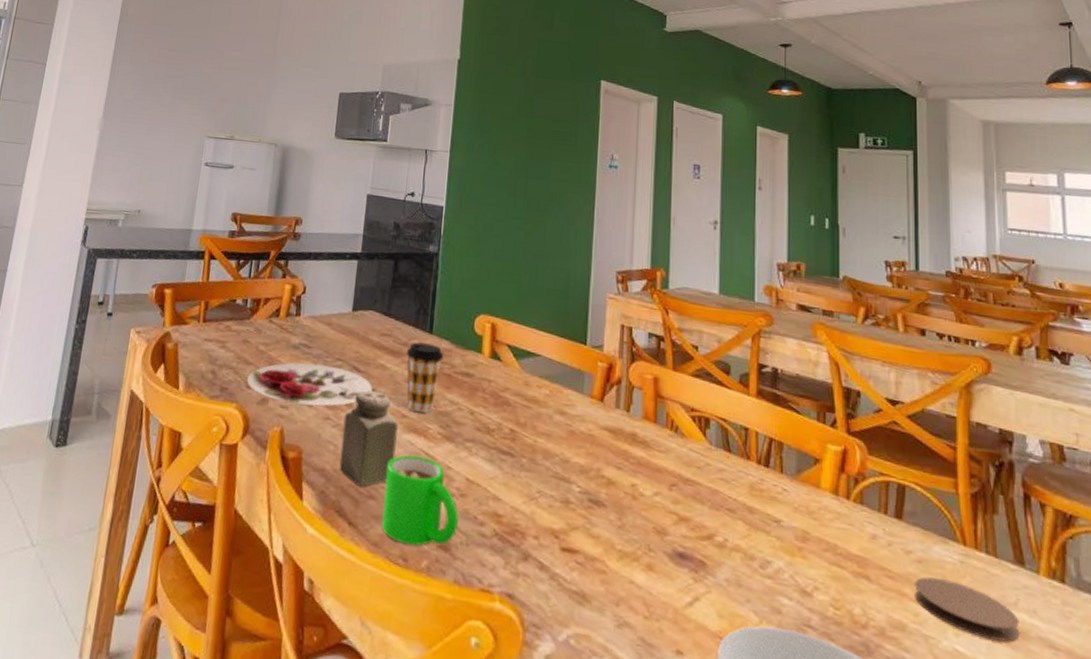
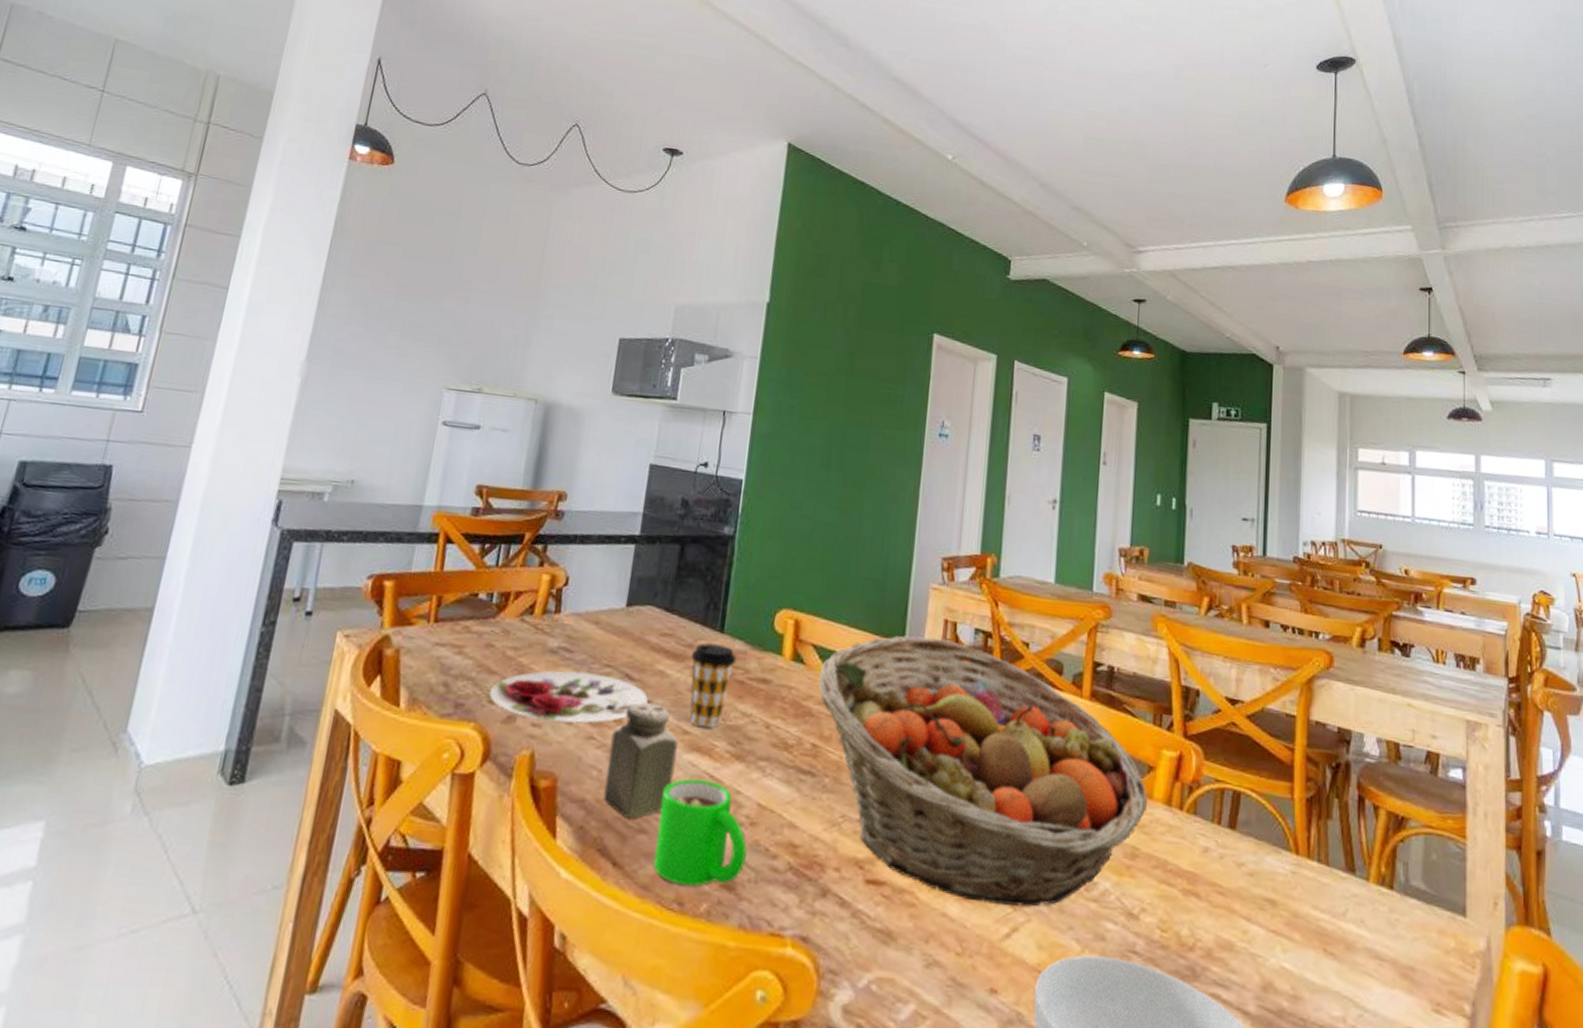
fruit basket: none [513,338,815,580] -> present [818,635,1147,907]
coaster: present [914,577,1020,642] -> none [1244,890,1347,956]

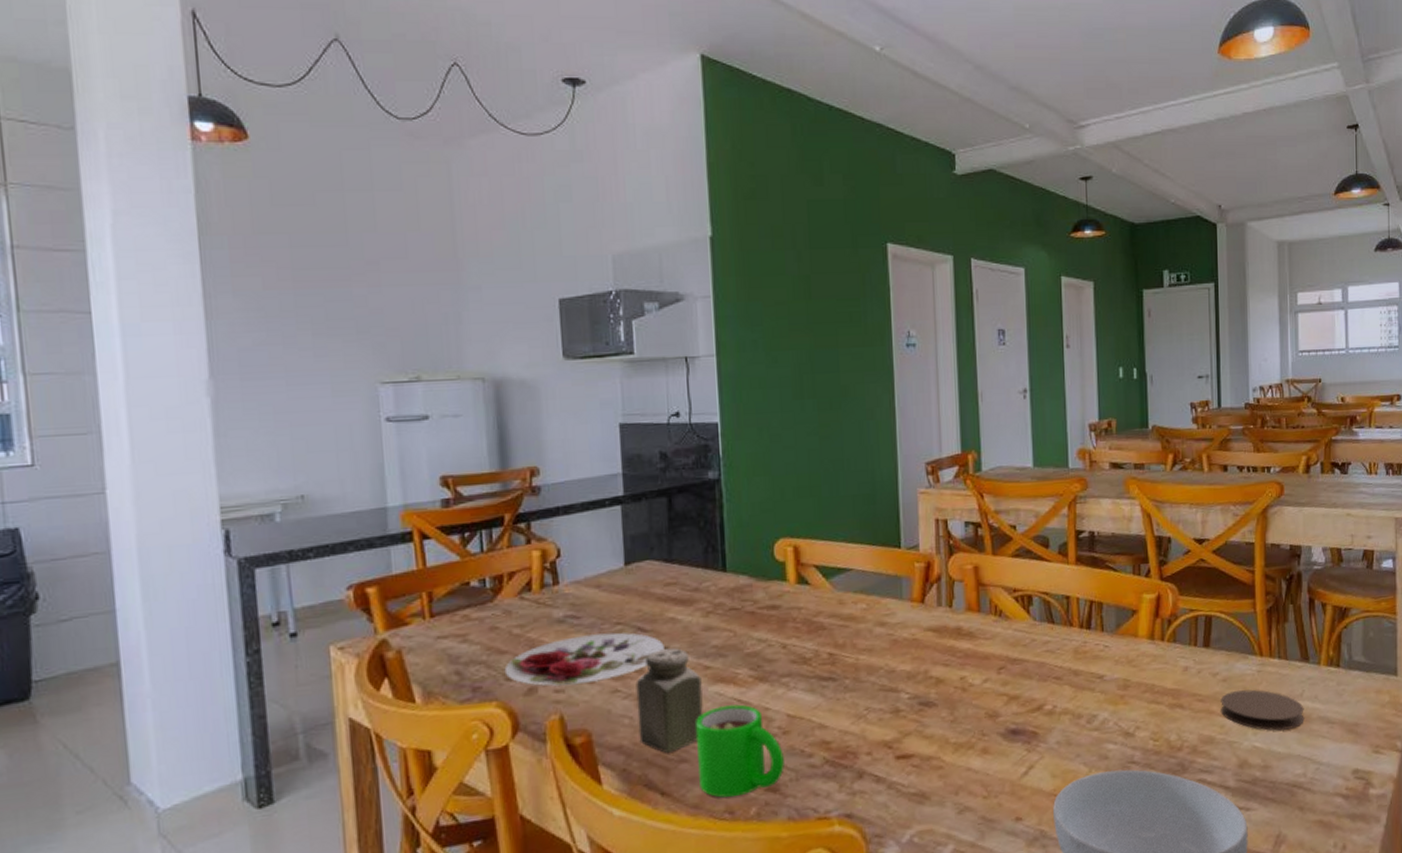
coffee cup: present [690,643,737,728] -> none [698,582,744,661]
fruit basket: present [818,635,1147,907] -> none [825,537,1133,753]
coaster: none [1244,890,1347,956] -> present [1221,689,1304,731]

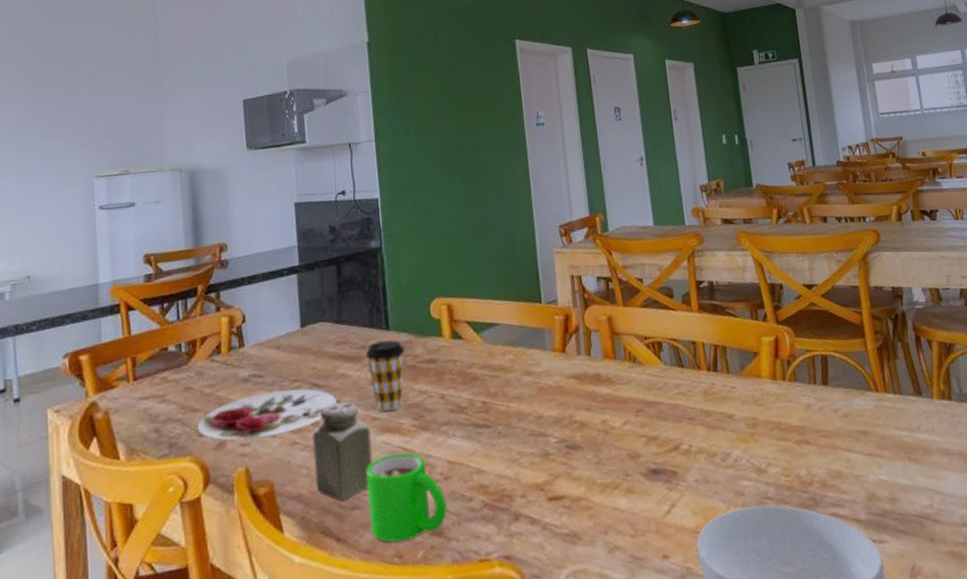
coffee cup: none [698,582,744,661] -> present [365,340,405,412]
coaster: present [1221,689,1304,731] -> none [843,424,925,464]

